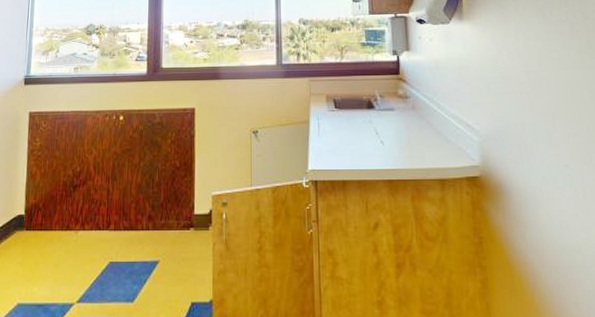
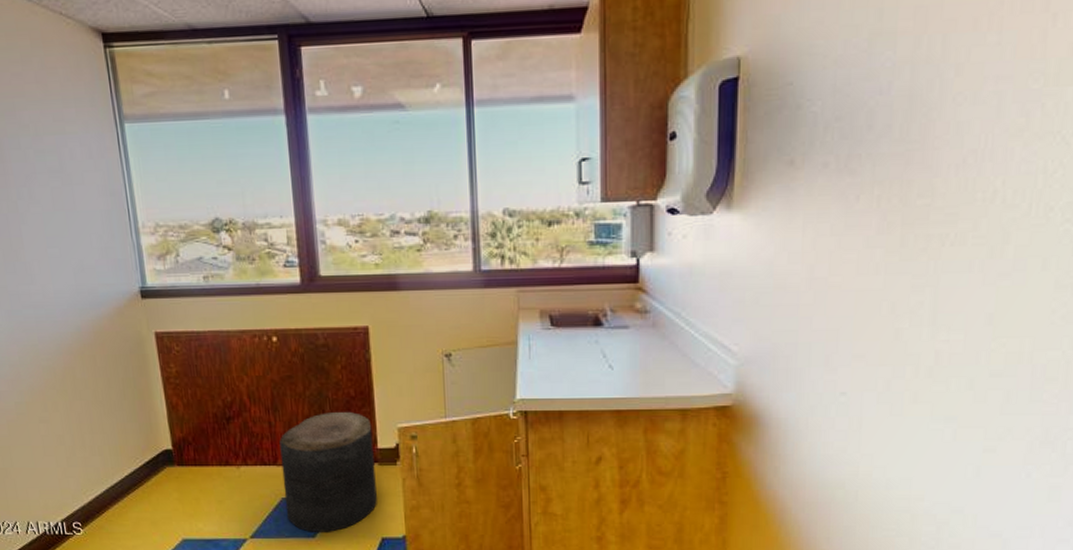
stool: none [111,181,191,297] -> present [279,412,377,532]

